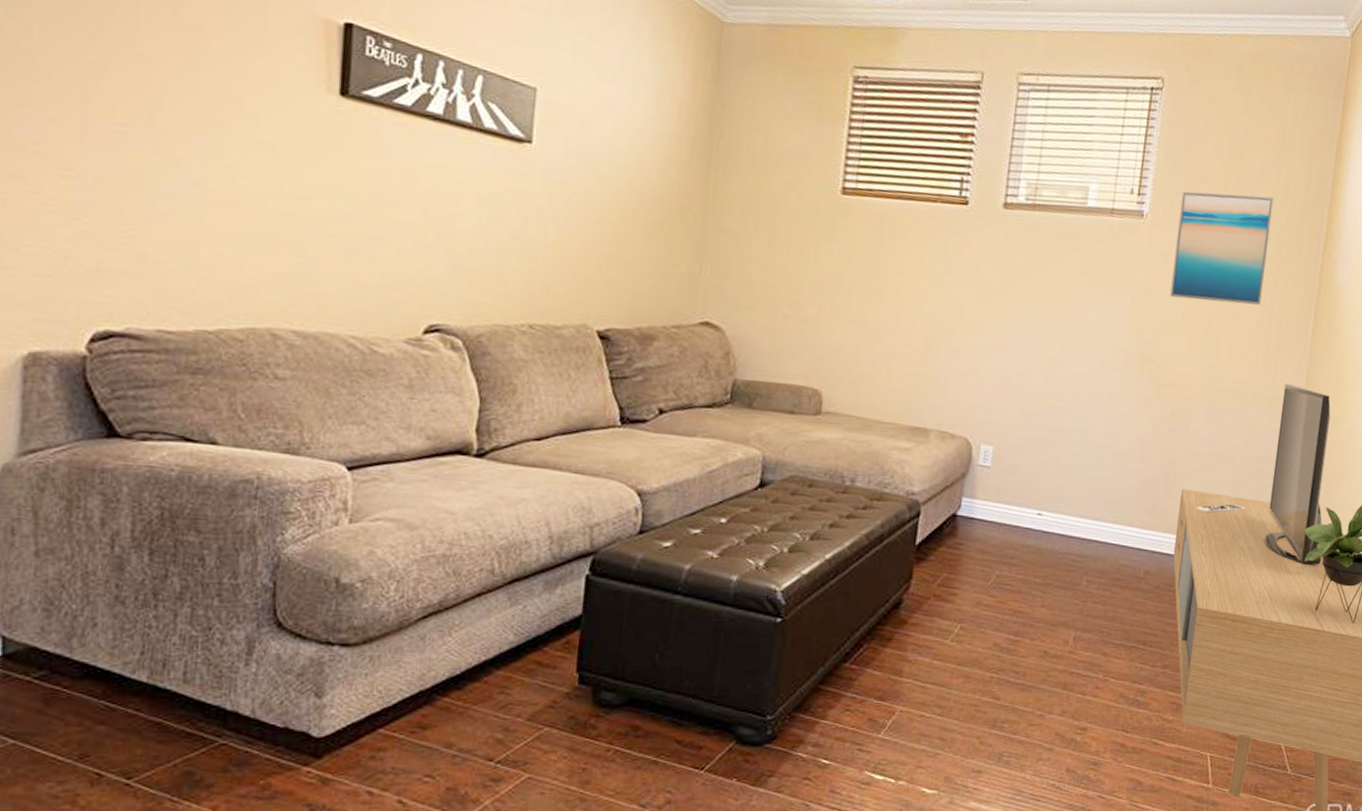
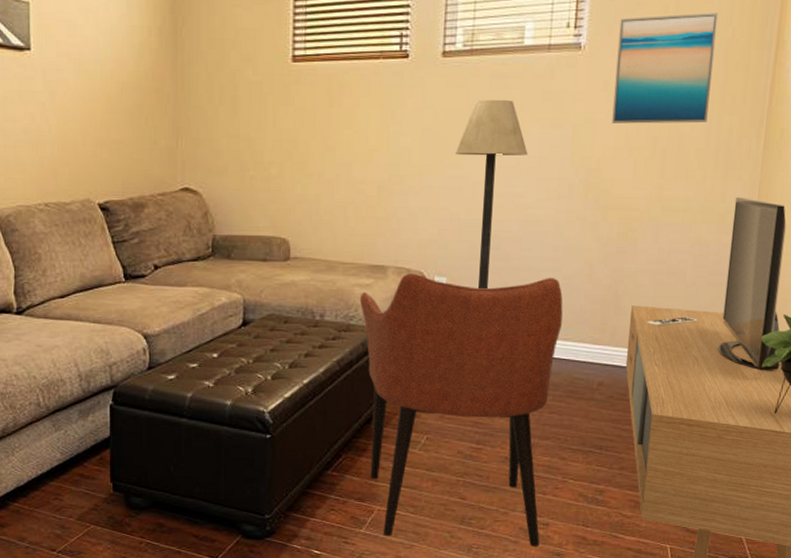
armchair: none [894,438,1114,755] -> present [359,273,563,547]
floor lamp: none [1010,258,1086,463] -> present [455,100,528,290]

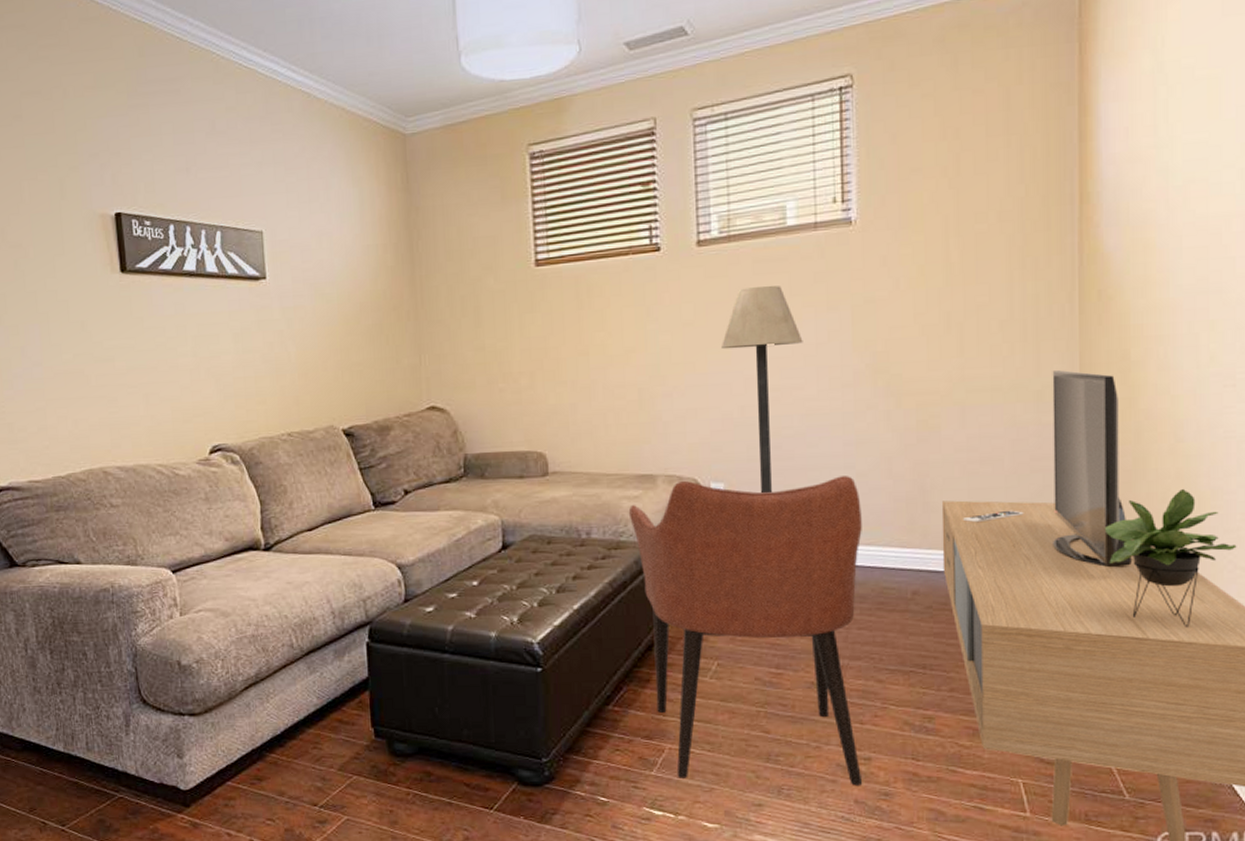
wall art: present [612,12,718,124] -> none [893,170,1008,301]

